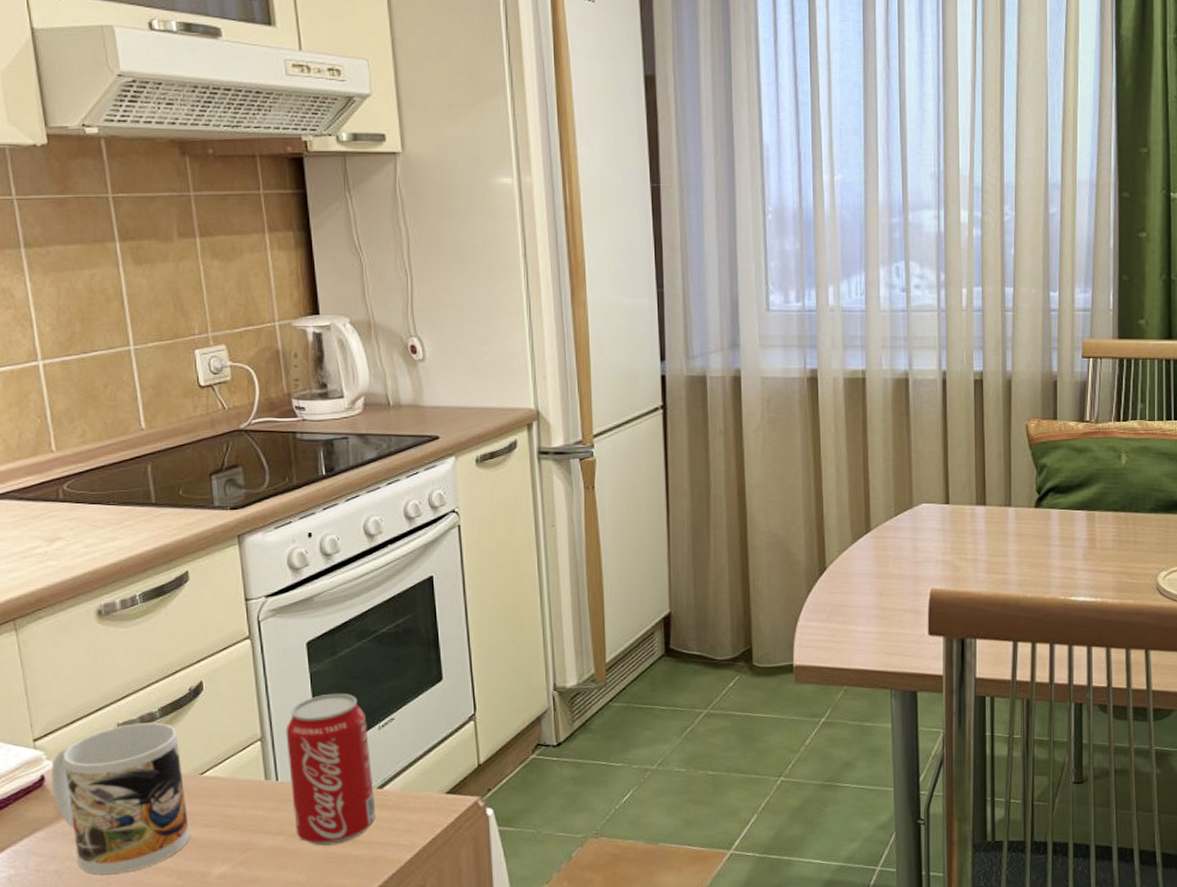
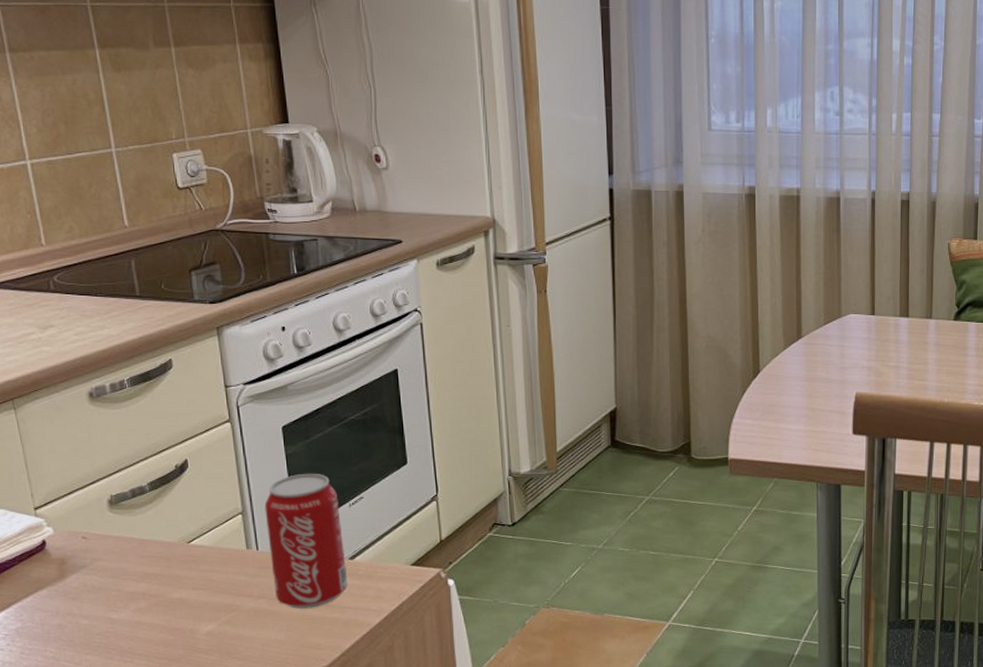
mug: present [50,722,190,874] -> none [51,495,179,629]

